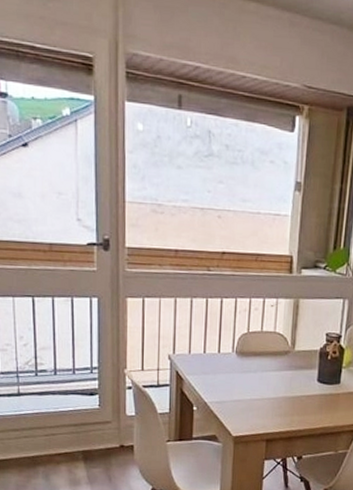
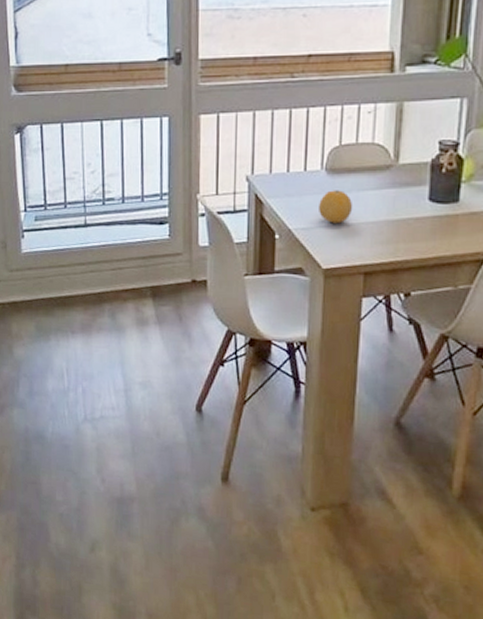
fruit: none [230,370,258,399] -> present [319,190,353,224]

